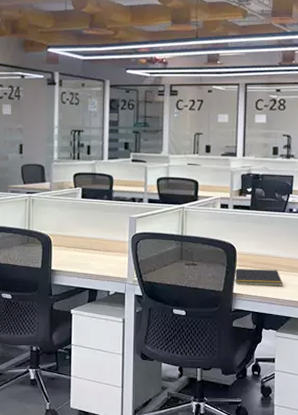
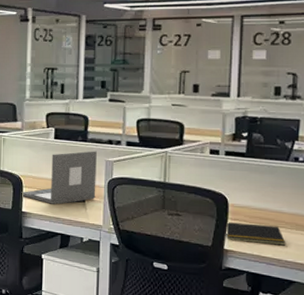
laptop: none [50,208,121,261] -> present [21,151,97,205]

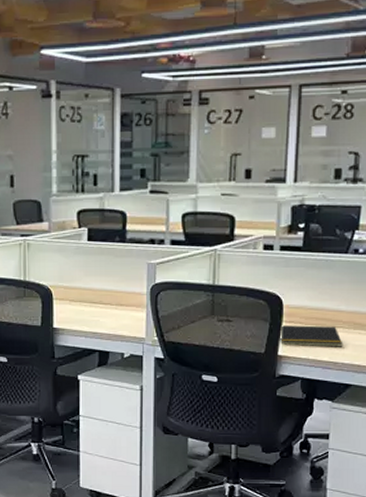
laptop: present [21,151,97,205] -> none [51,252,137,317]

